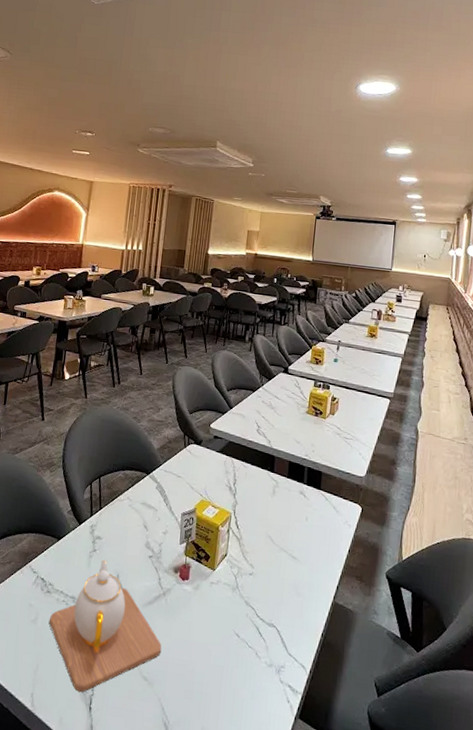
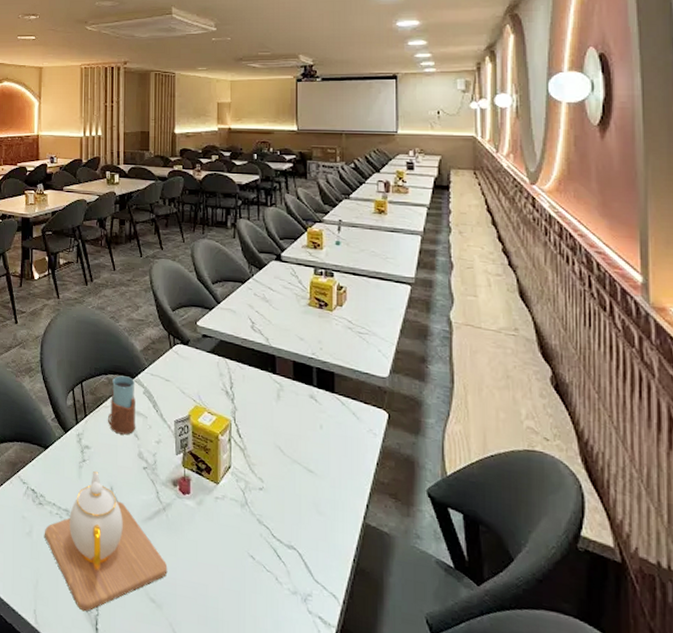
drinking glass: none [121,471,149,526] -> present [108,375,136,435]

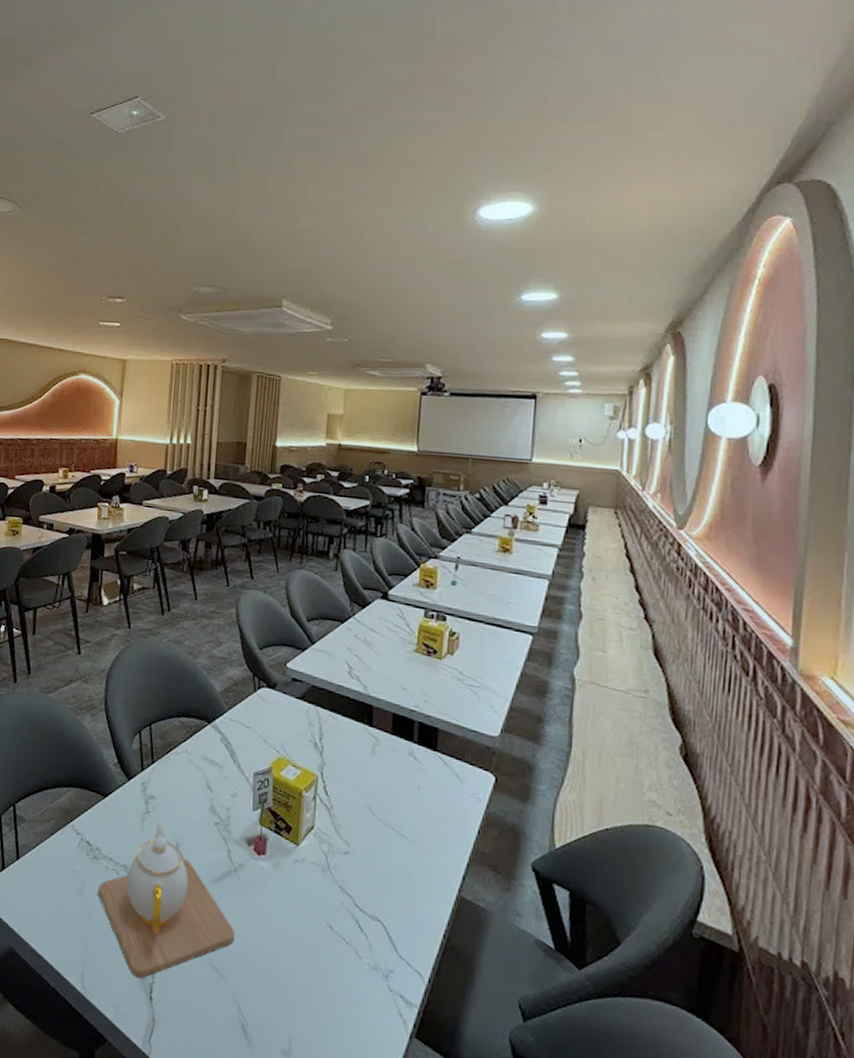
drinking glass: present [108,375,136,435] -> none [178,719,211,786]

